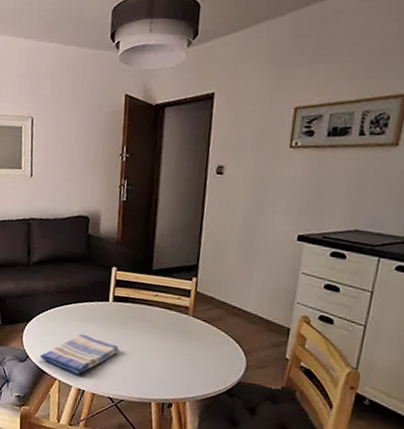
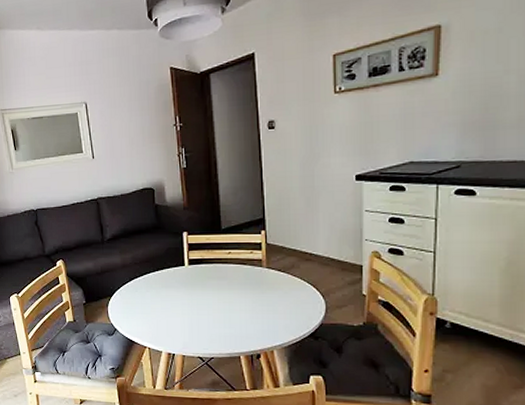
dish towel: present [39,333,120,375] -> none [127,300,202,340]

